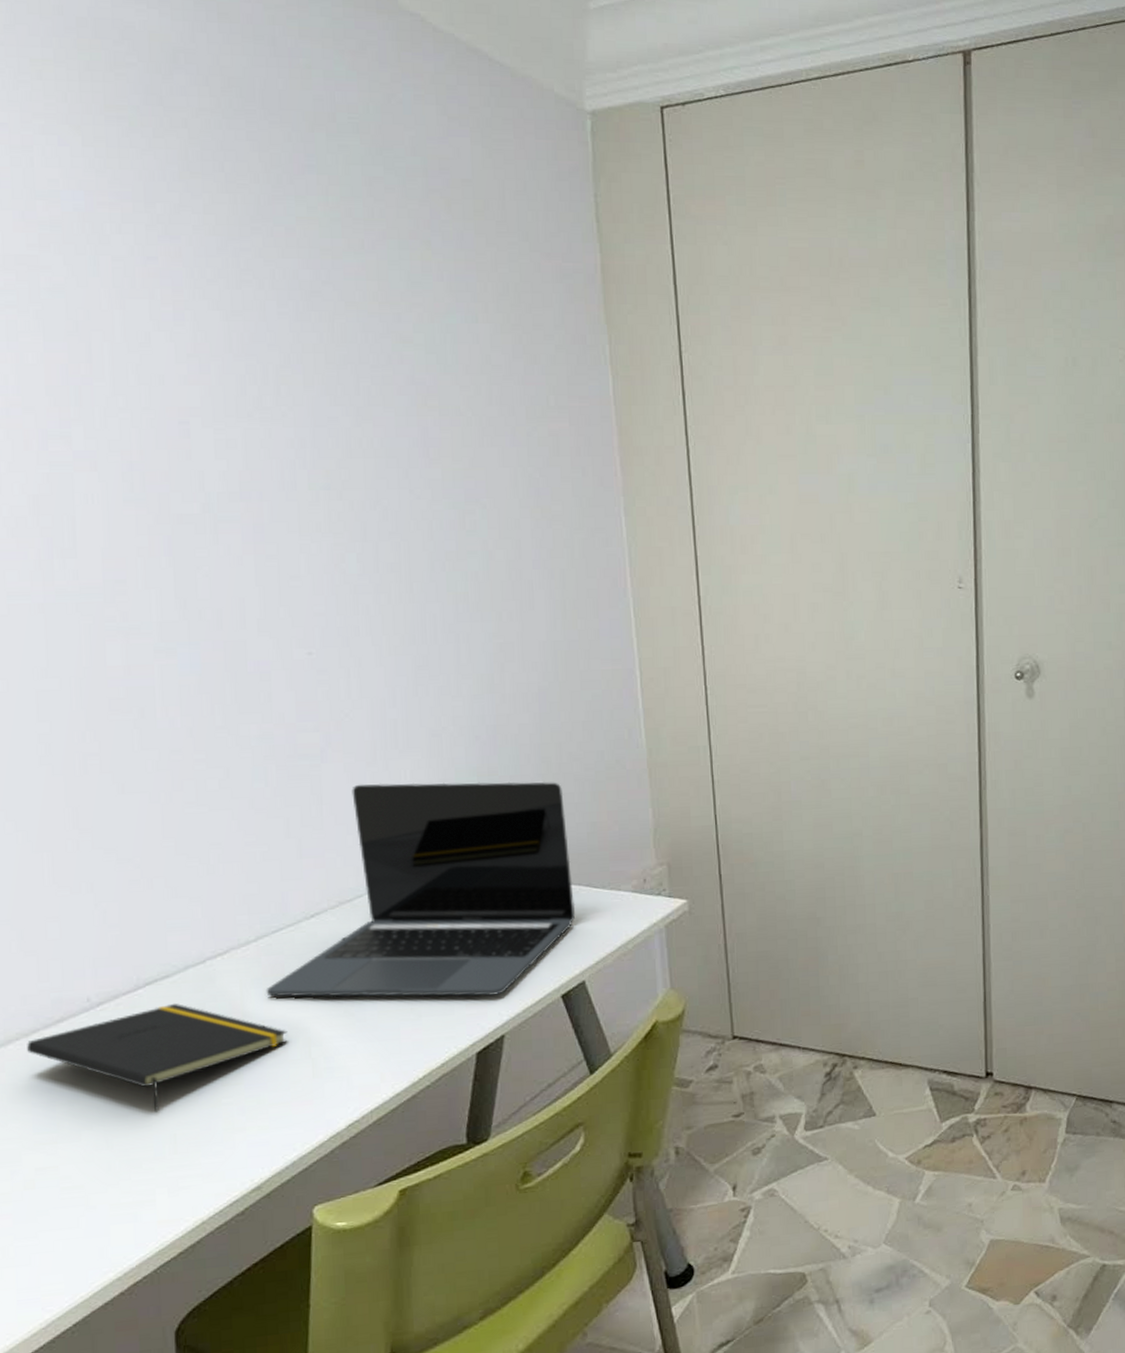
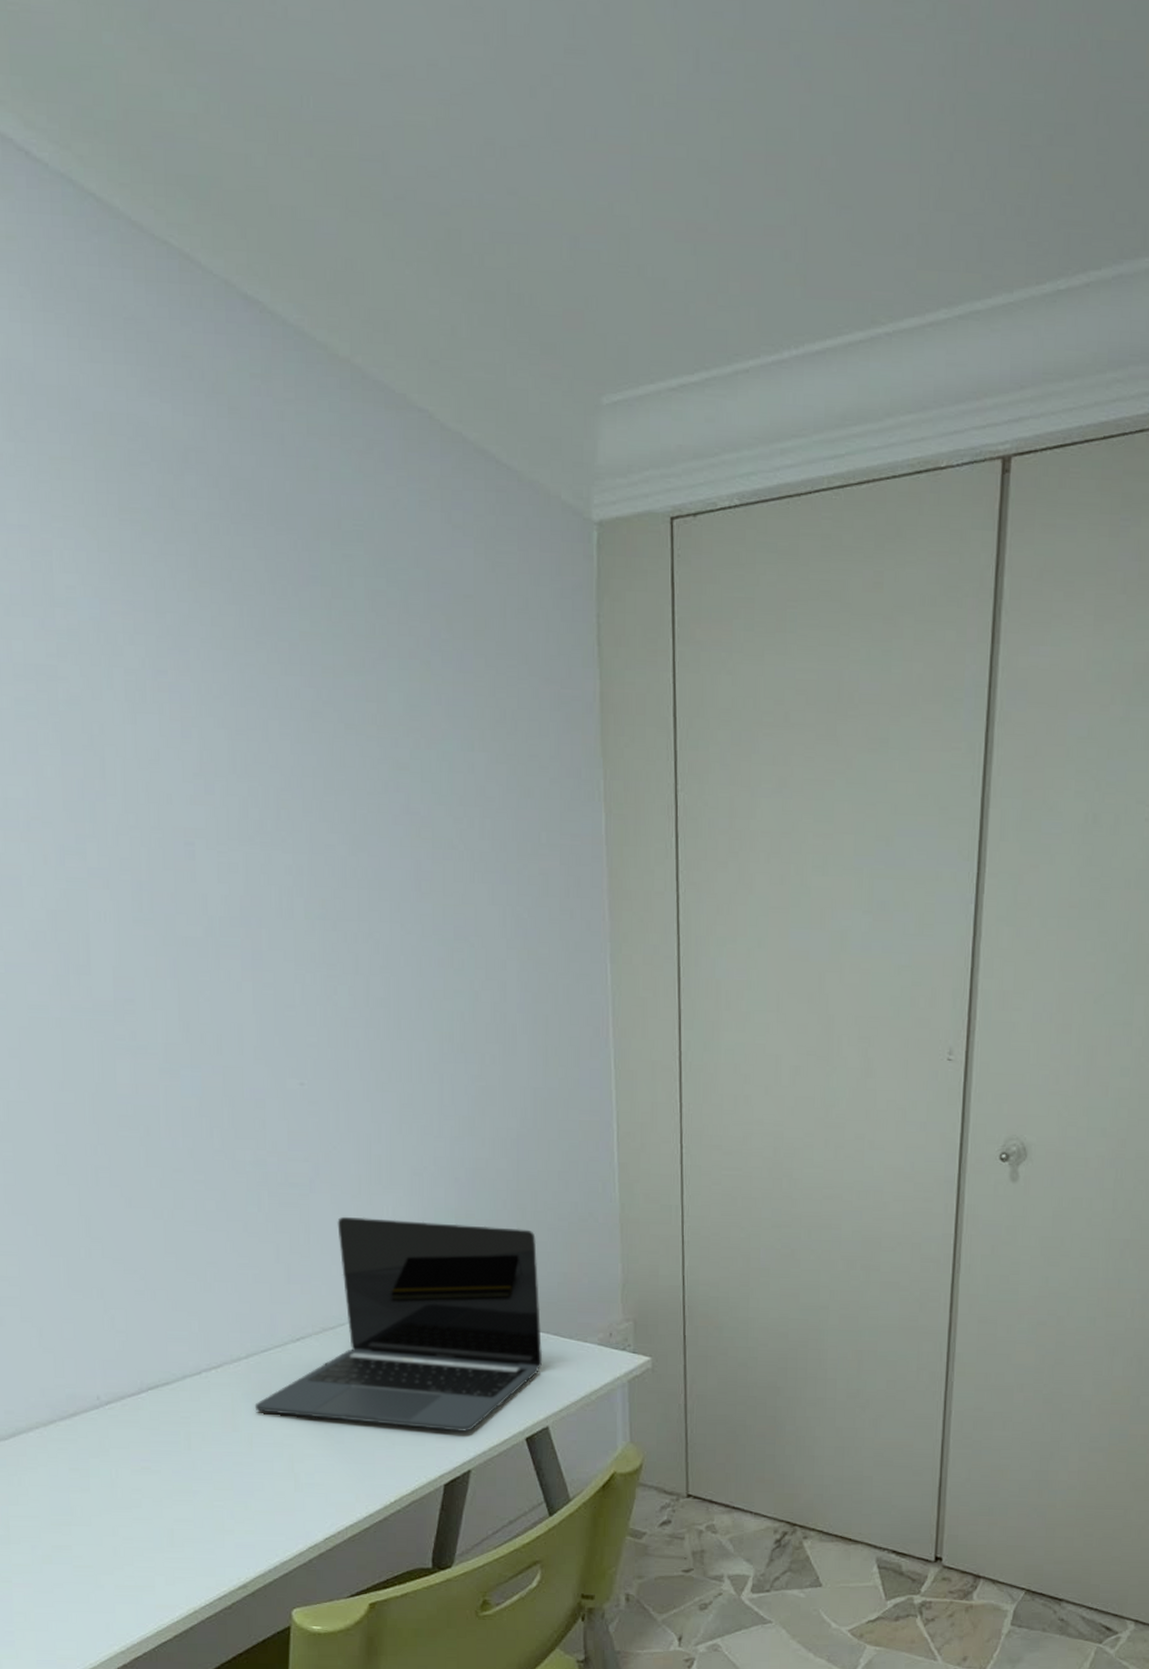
notepad: present [27,1004,288,1112] -> none [45,1410,273,1507]

